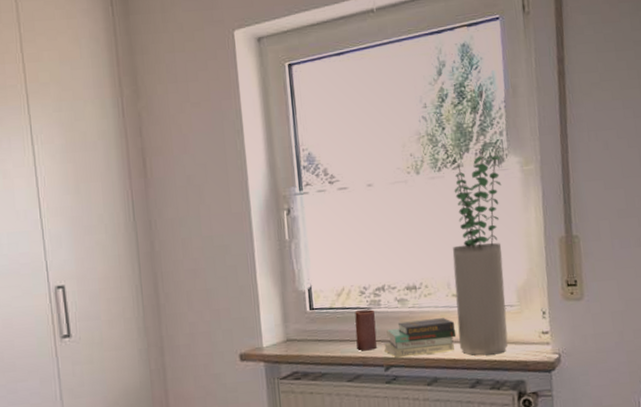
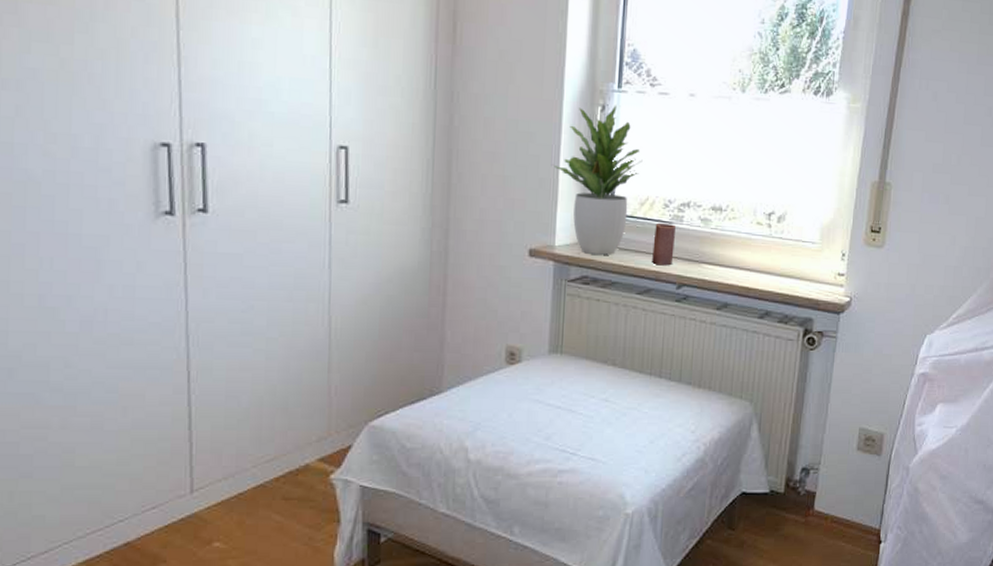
potted plant: none [251,207,333,350] -> present [554,105,643,255]
books: present [384,318,457,358] -> none [680,242,754,279]
vase: present [452,144,509,356] -> none [755,76,830,289]

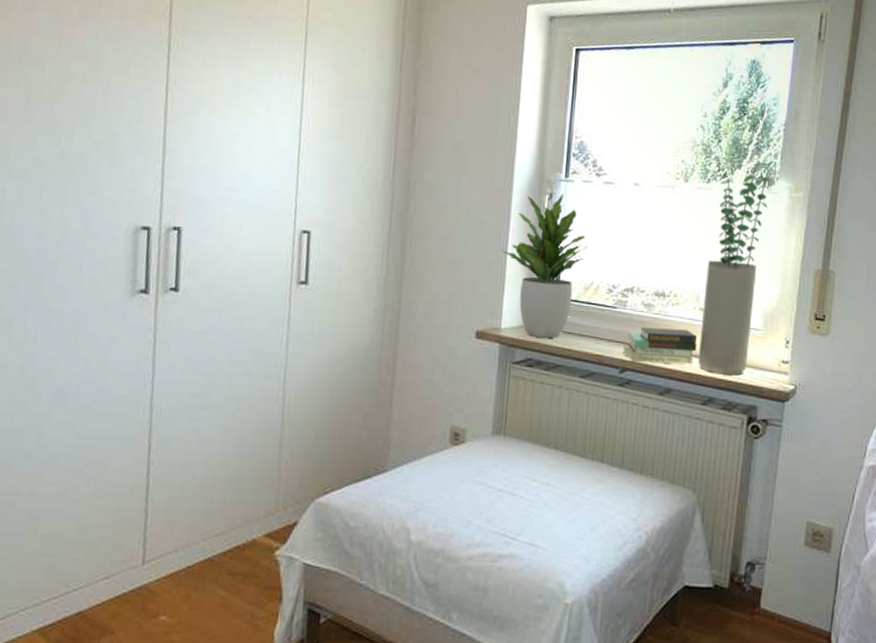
candle: present [652,223,675,266] -> none [595,308,619,350]
books: none [680,242,754,279] -> present [623,327,697,365]
vase: none [755,76,830,289] -> present [697,166,772,376]

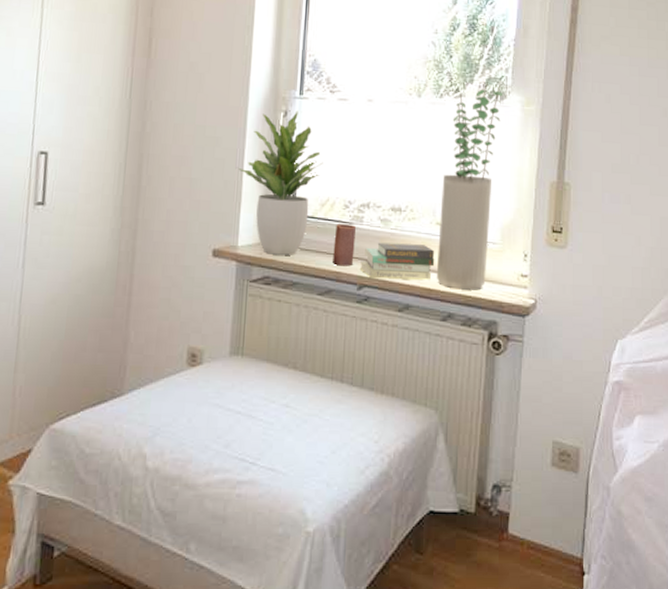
candle: none [595,308,619,350] -> present [333,224,356,267]

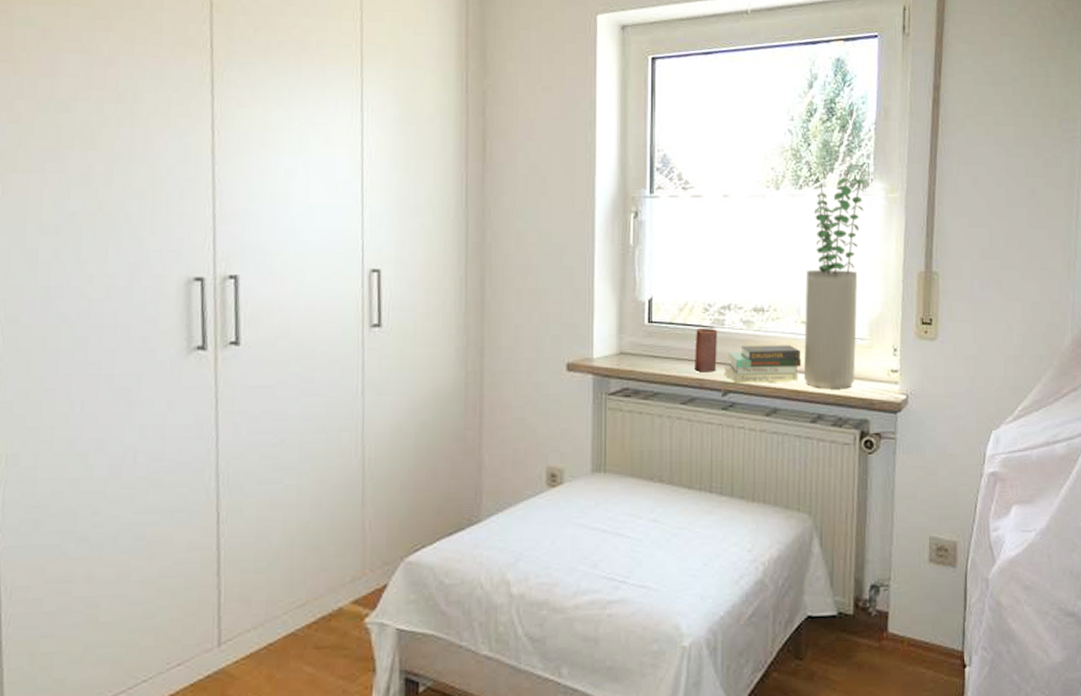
potted plant: present [238,111,323,255] -> none [588,211,679,365]

